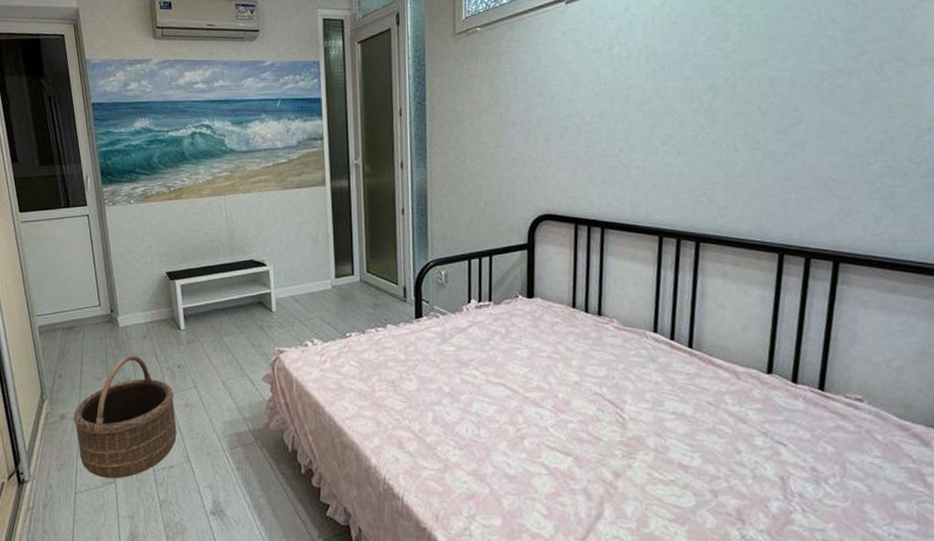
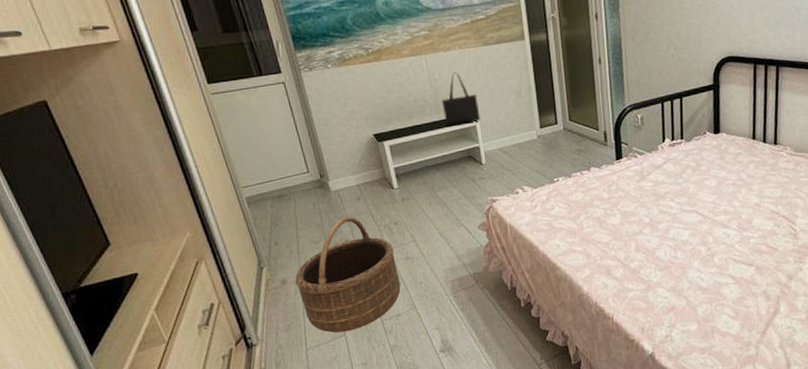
tote bag: none [236,214,275,269] -> present [441,71,481,127]

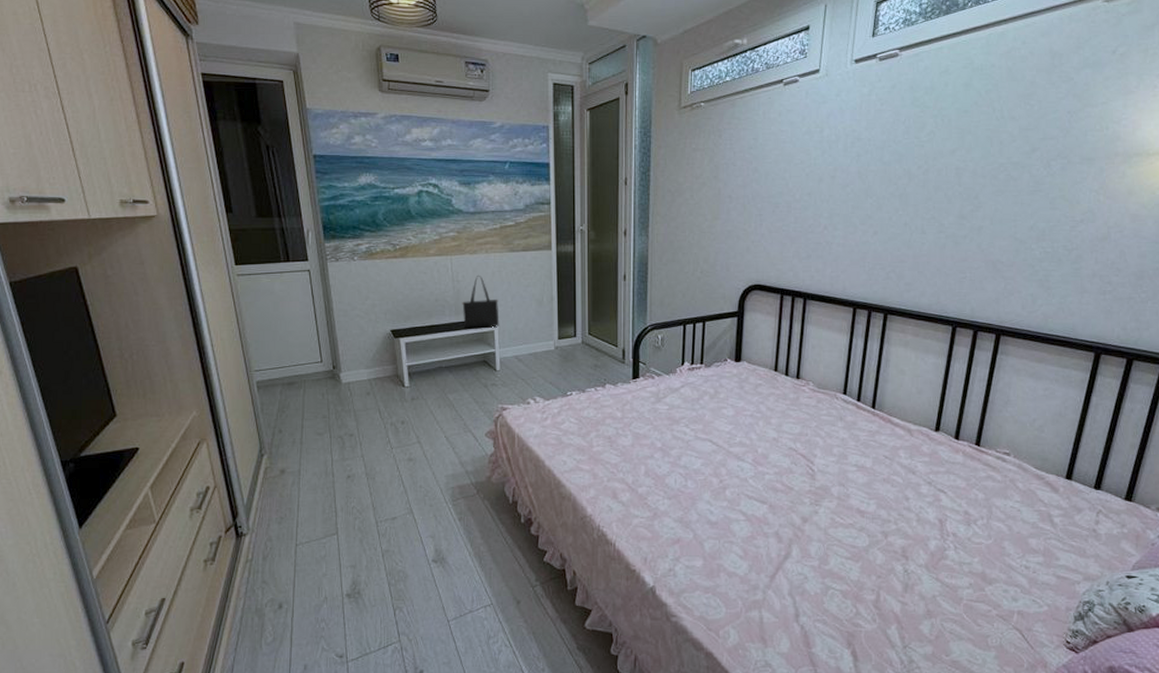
basket: present [295,216,401,333] -> none [294,411,400,531]

